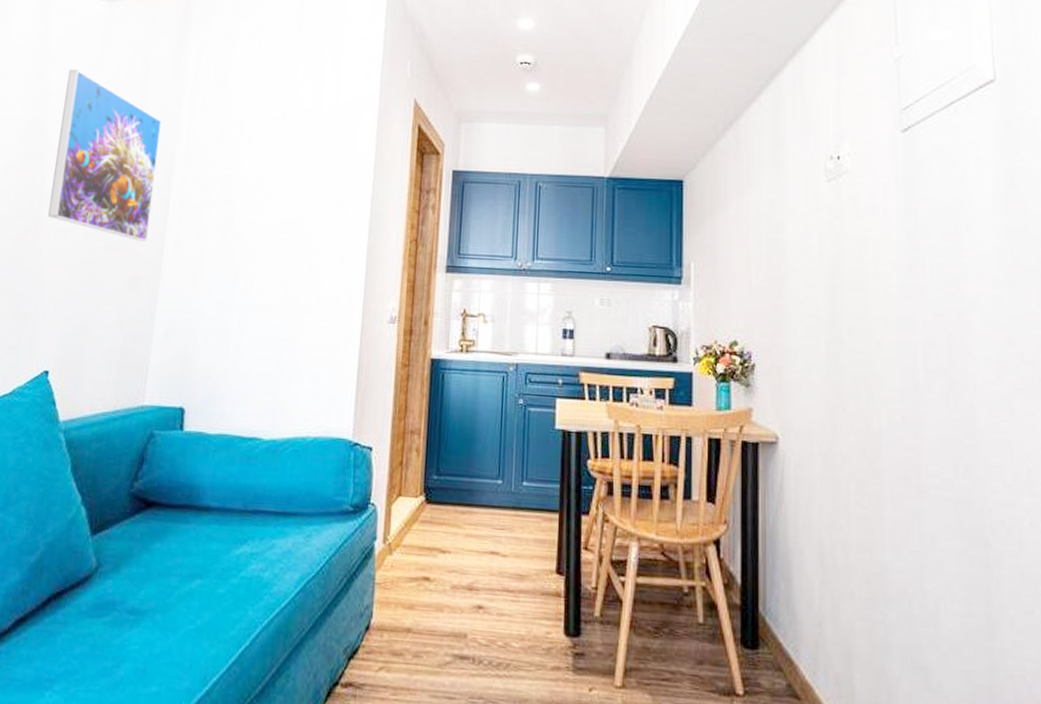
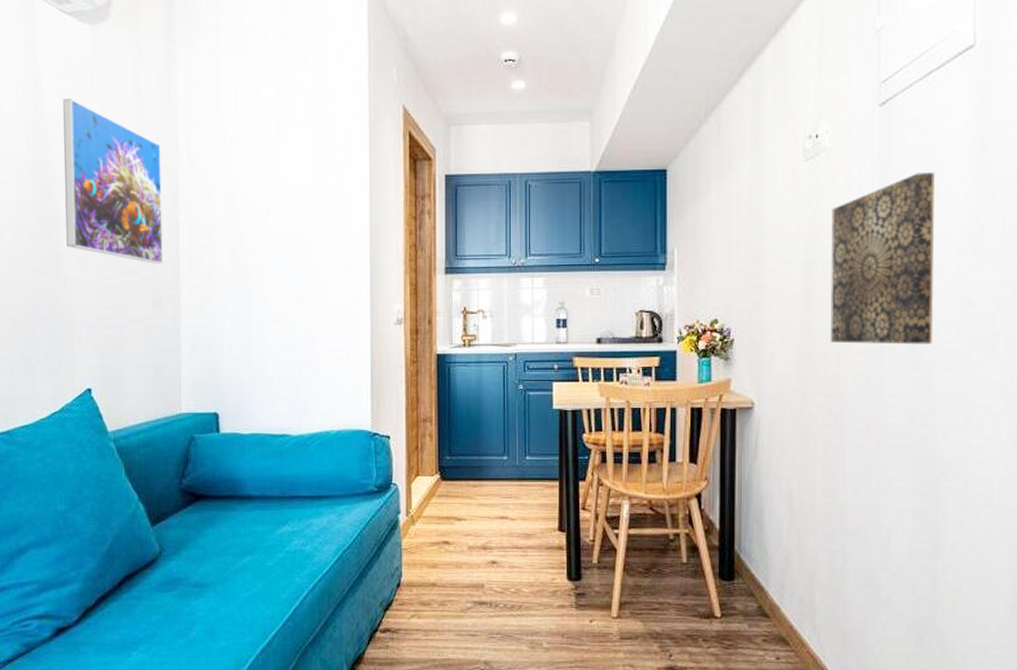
wall art: none [857,201,972,385] -> present [830,172,935,345]

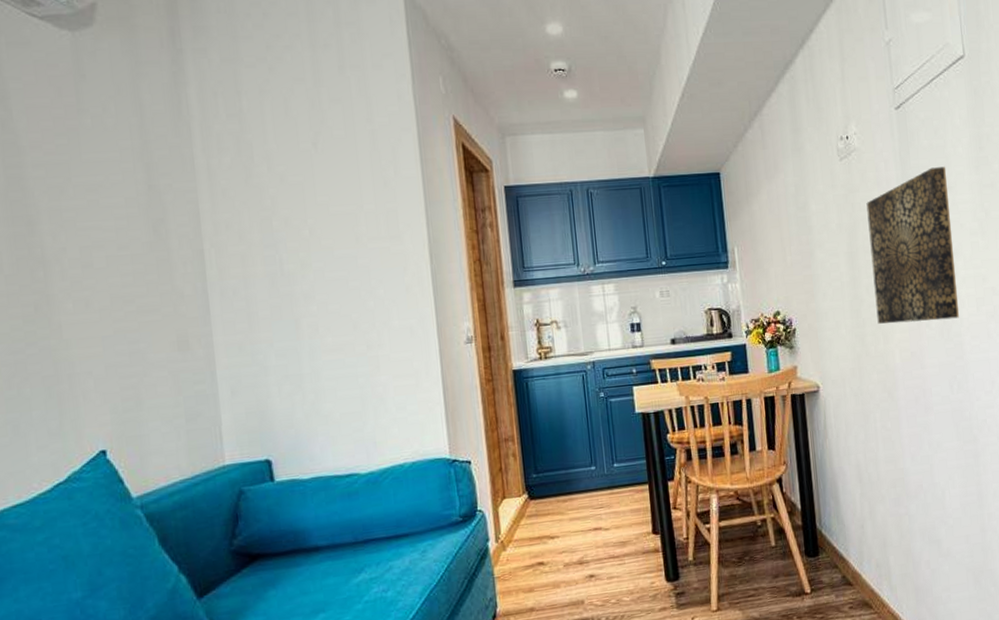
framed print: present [62,98,163,264] -> none [39,115,188,300]

